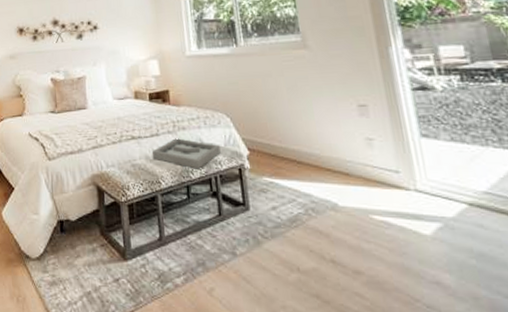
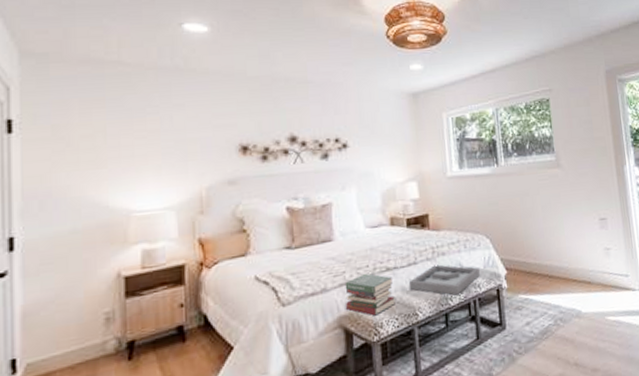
books: none [97,140,140,179] -> present [345,273,395,316]

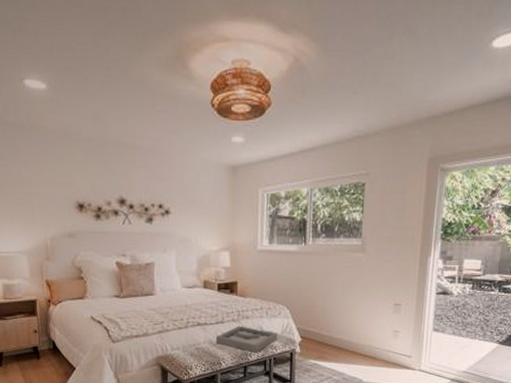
books: present [345,273,395,316] -> none [163,326,203,360]

